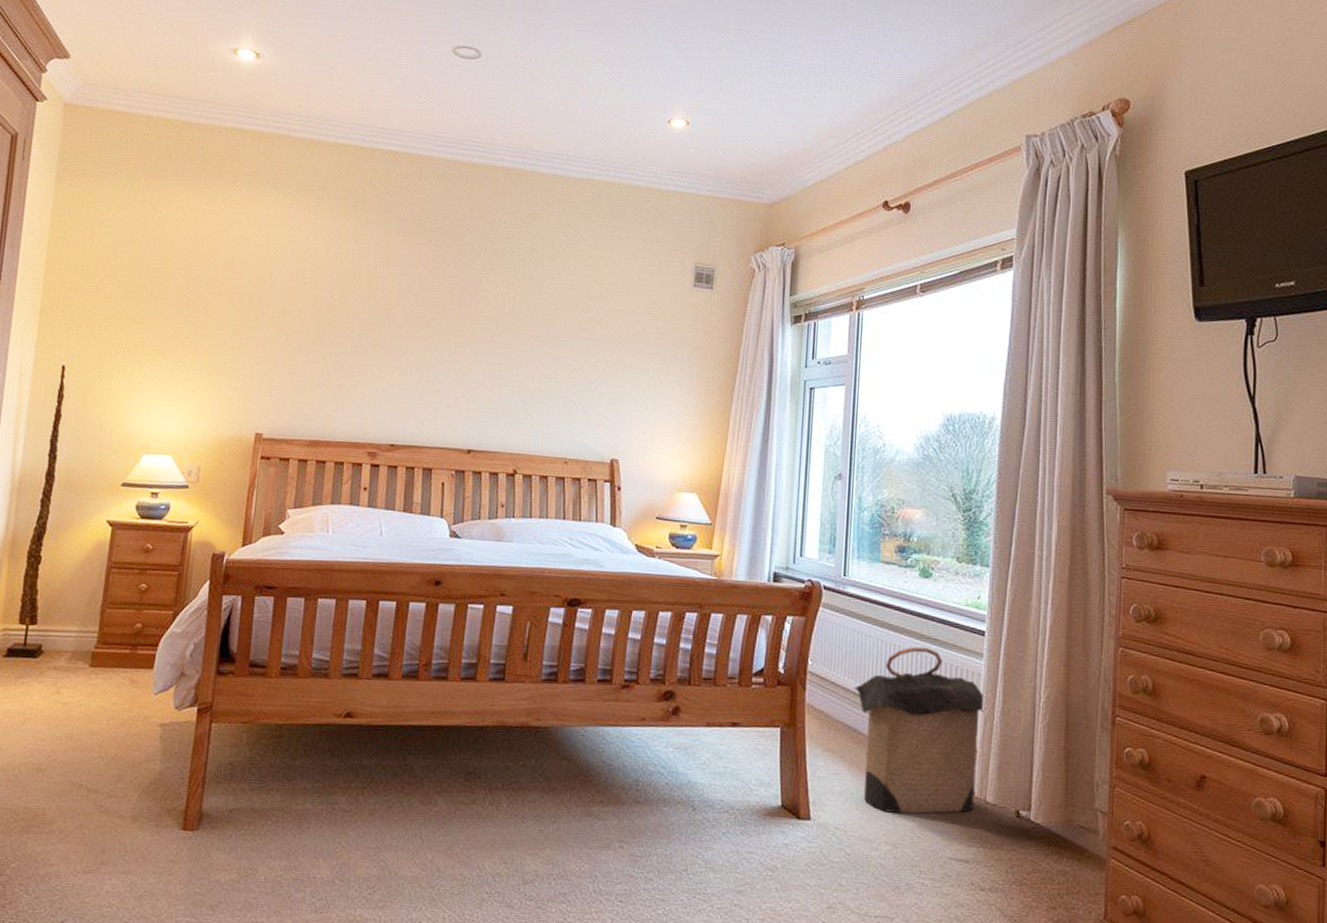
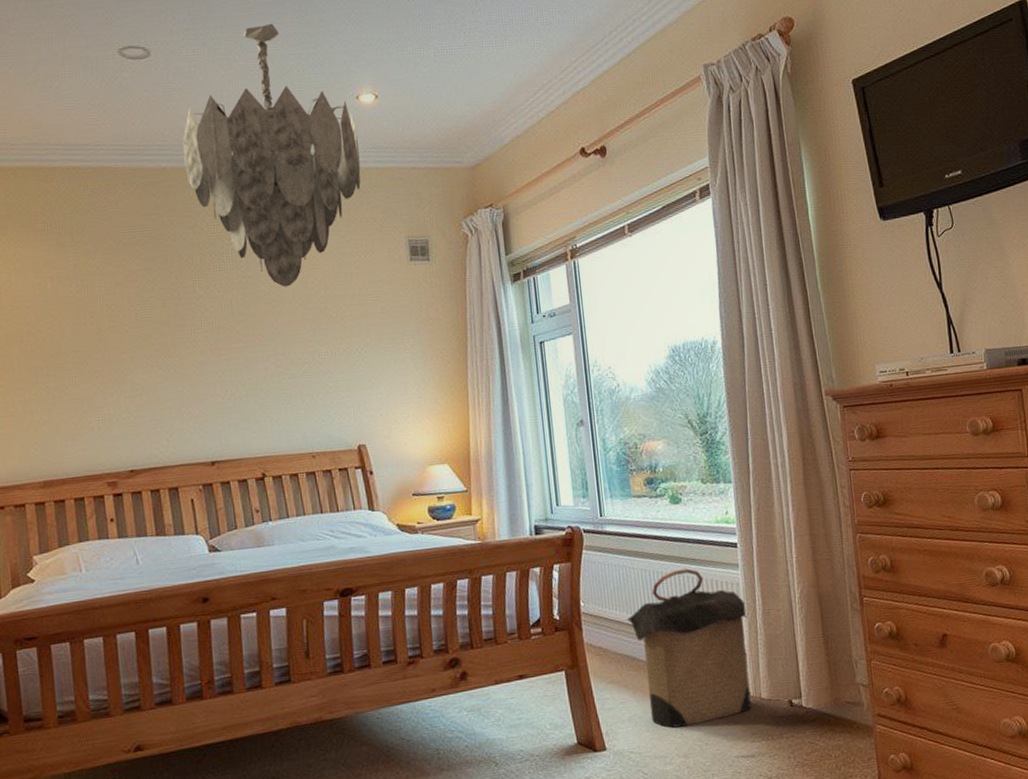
chandelier: none [494,41,663,294] -> present [182,23,361,287]

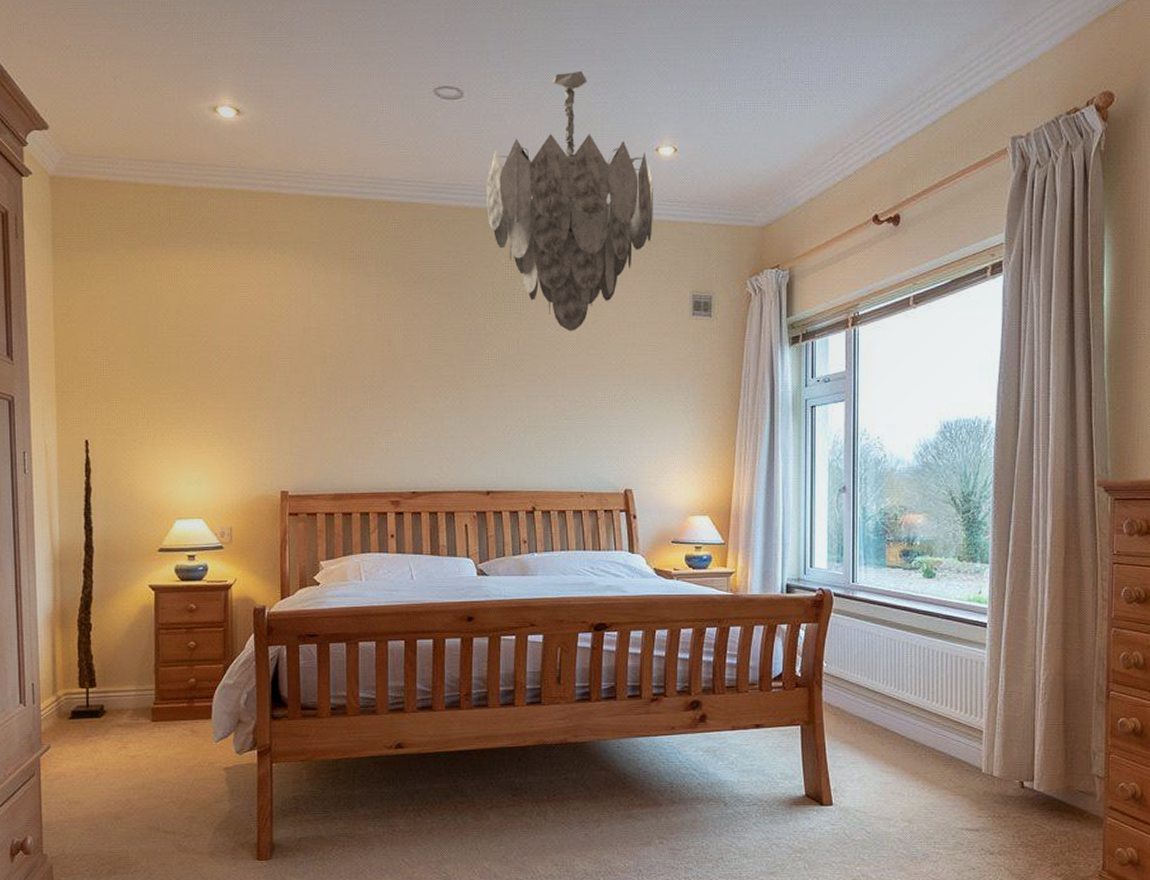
laundry hamper: present [626,568,752,728] -> none [867,642,989,793]

